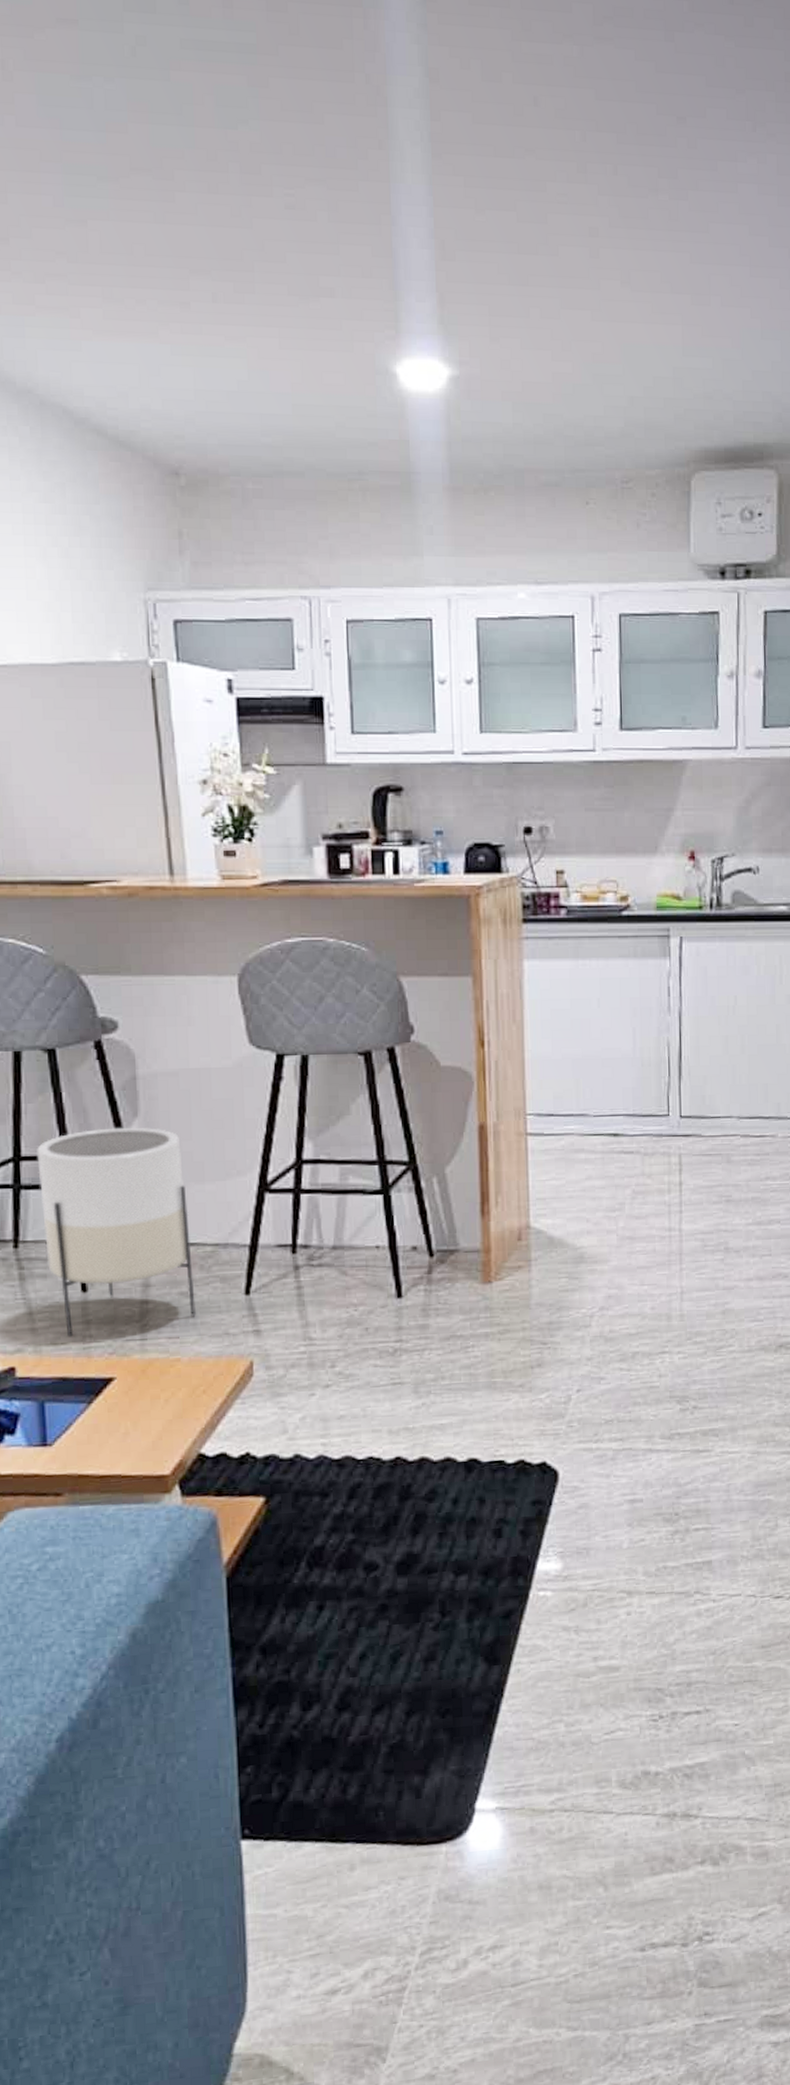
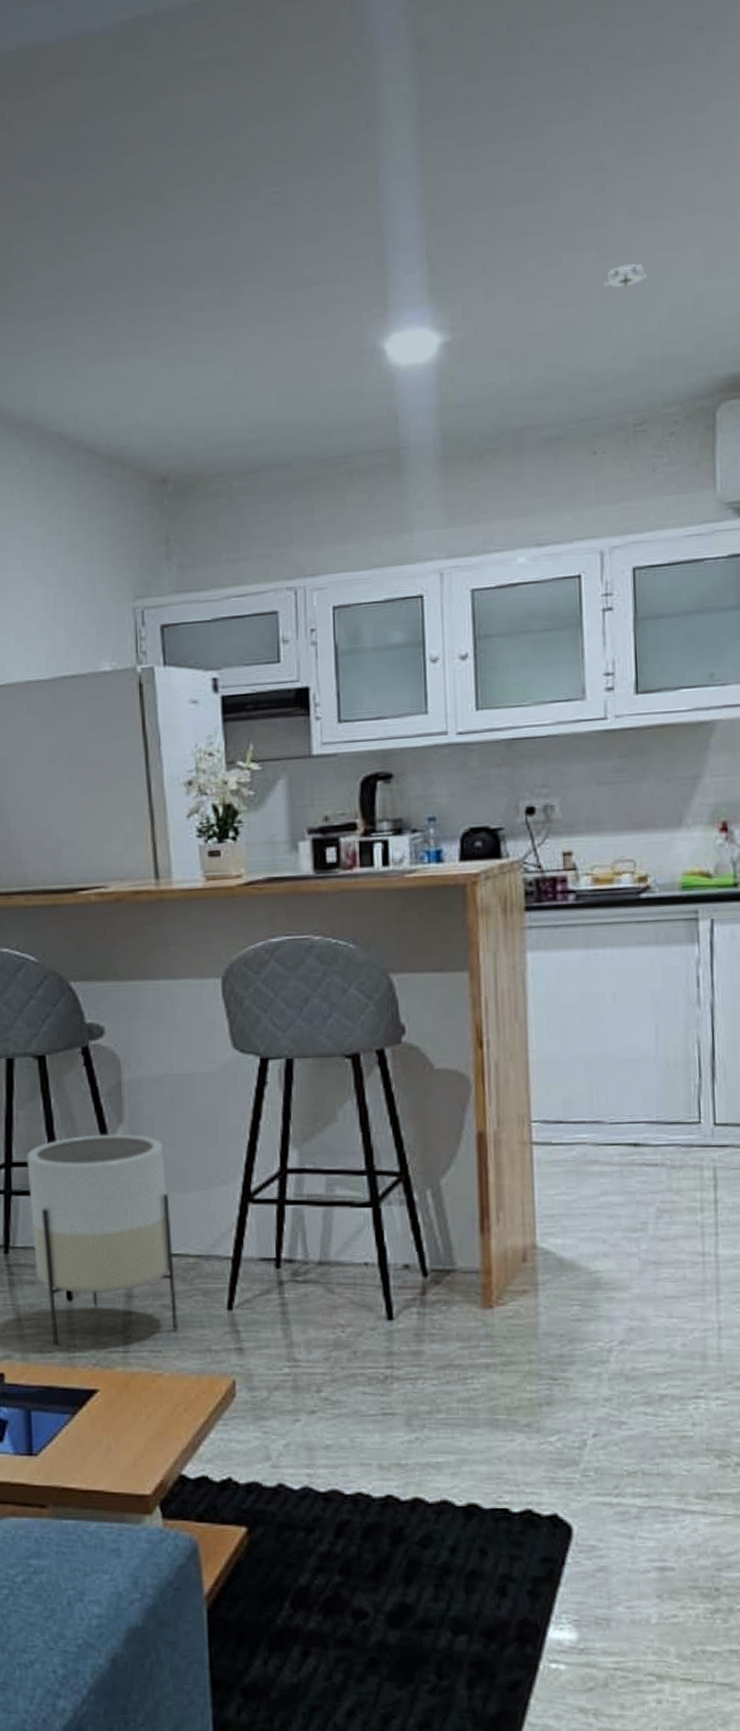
smoke detector: none [596,329,635,350] -> present [602,263,647,290]

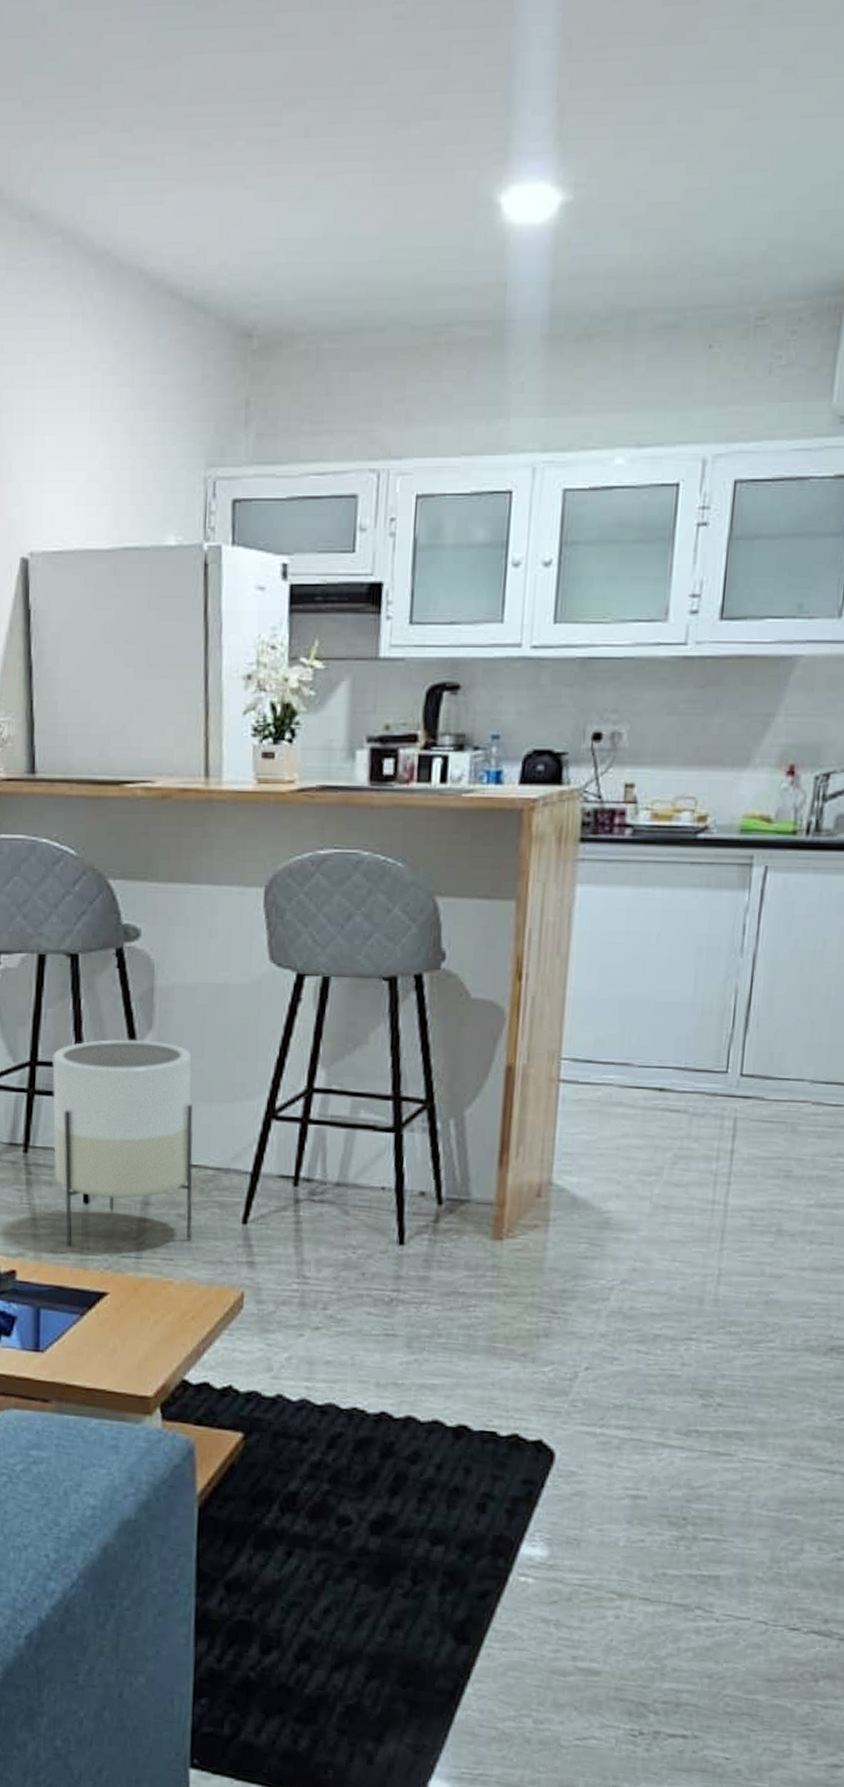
smoke detector: present [602,263,647,290] -> none [742,128,792,157]

